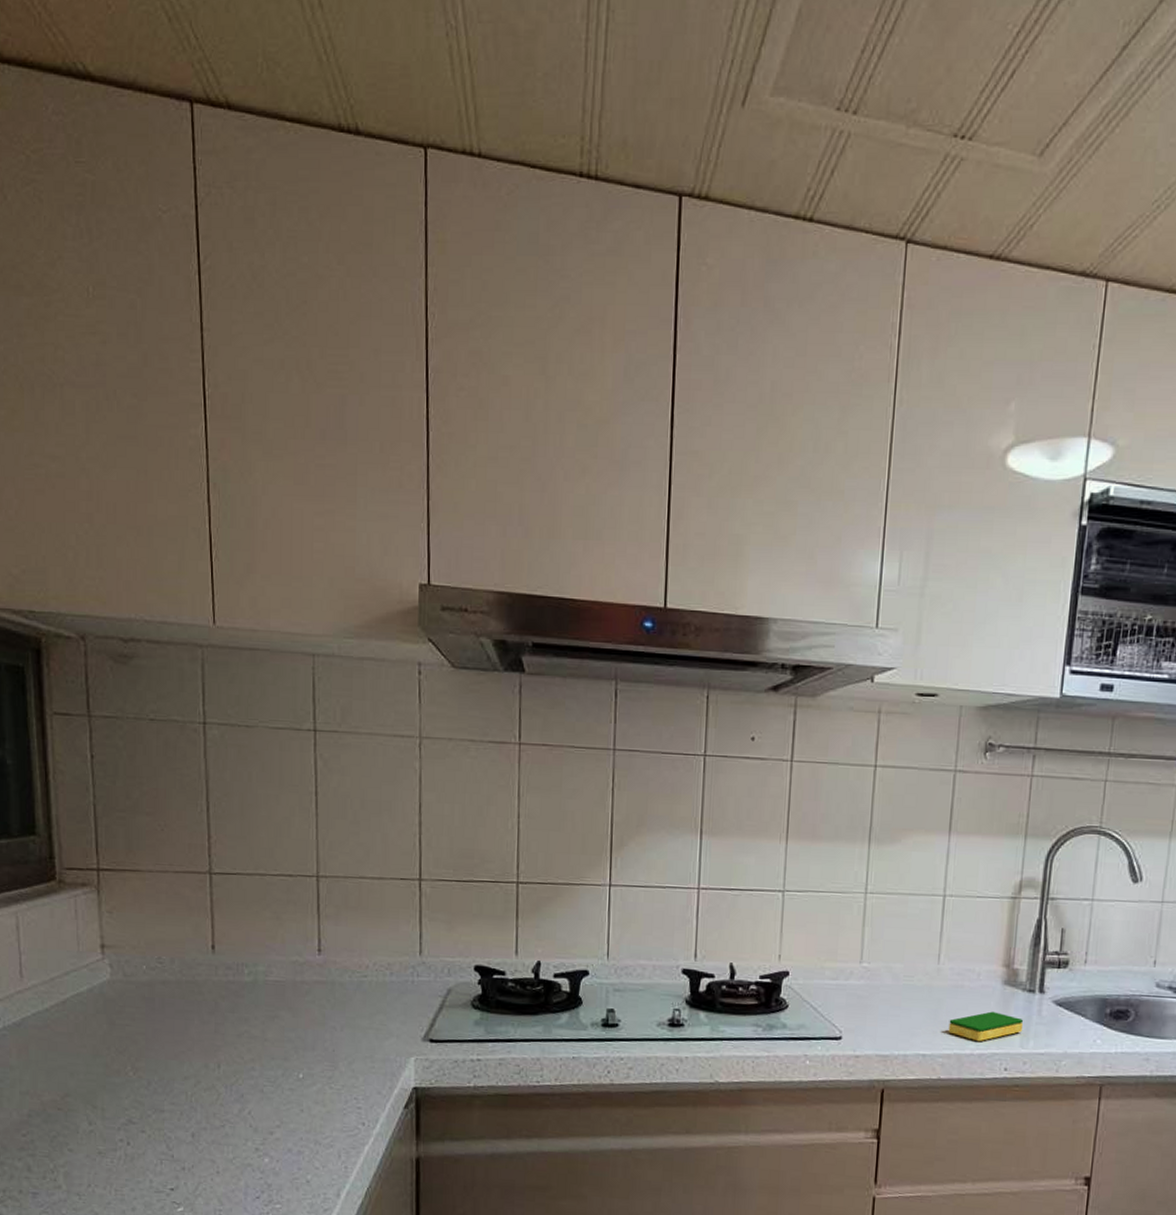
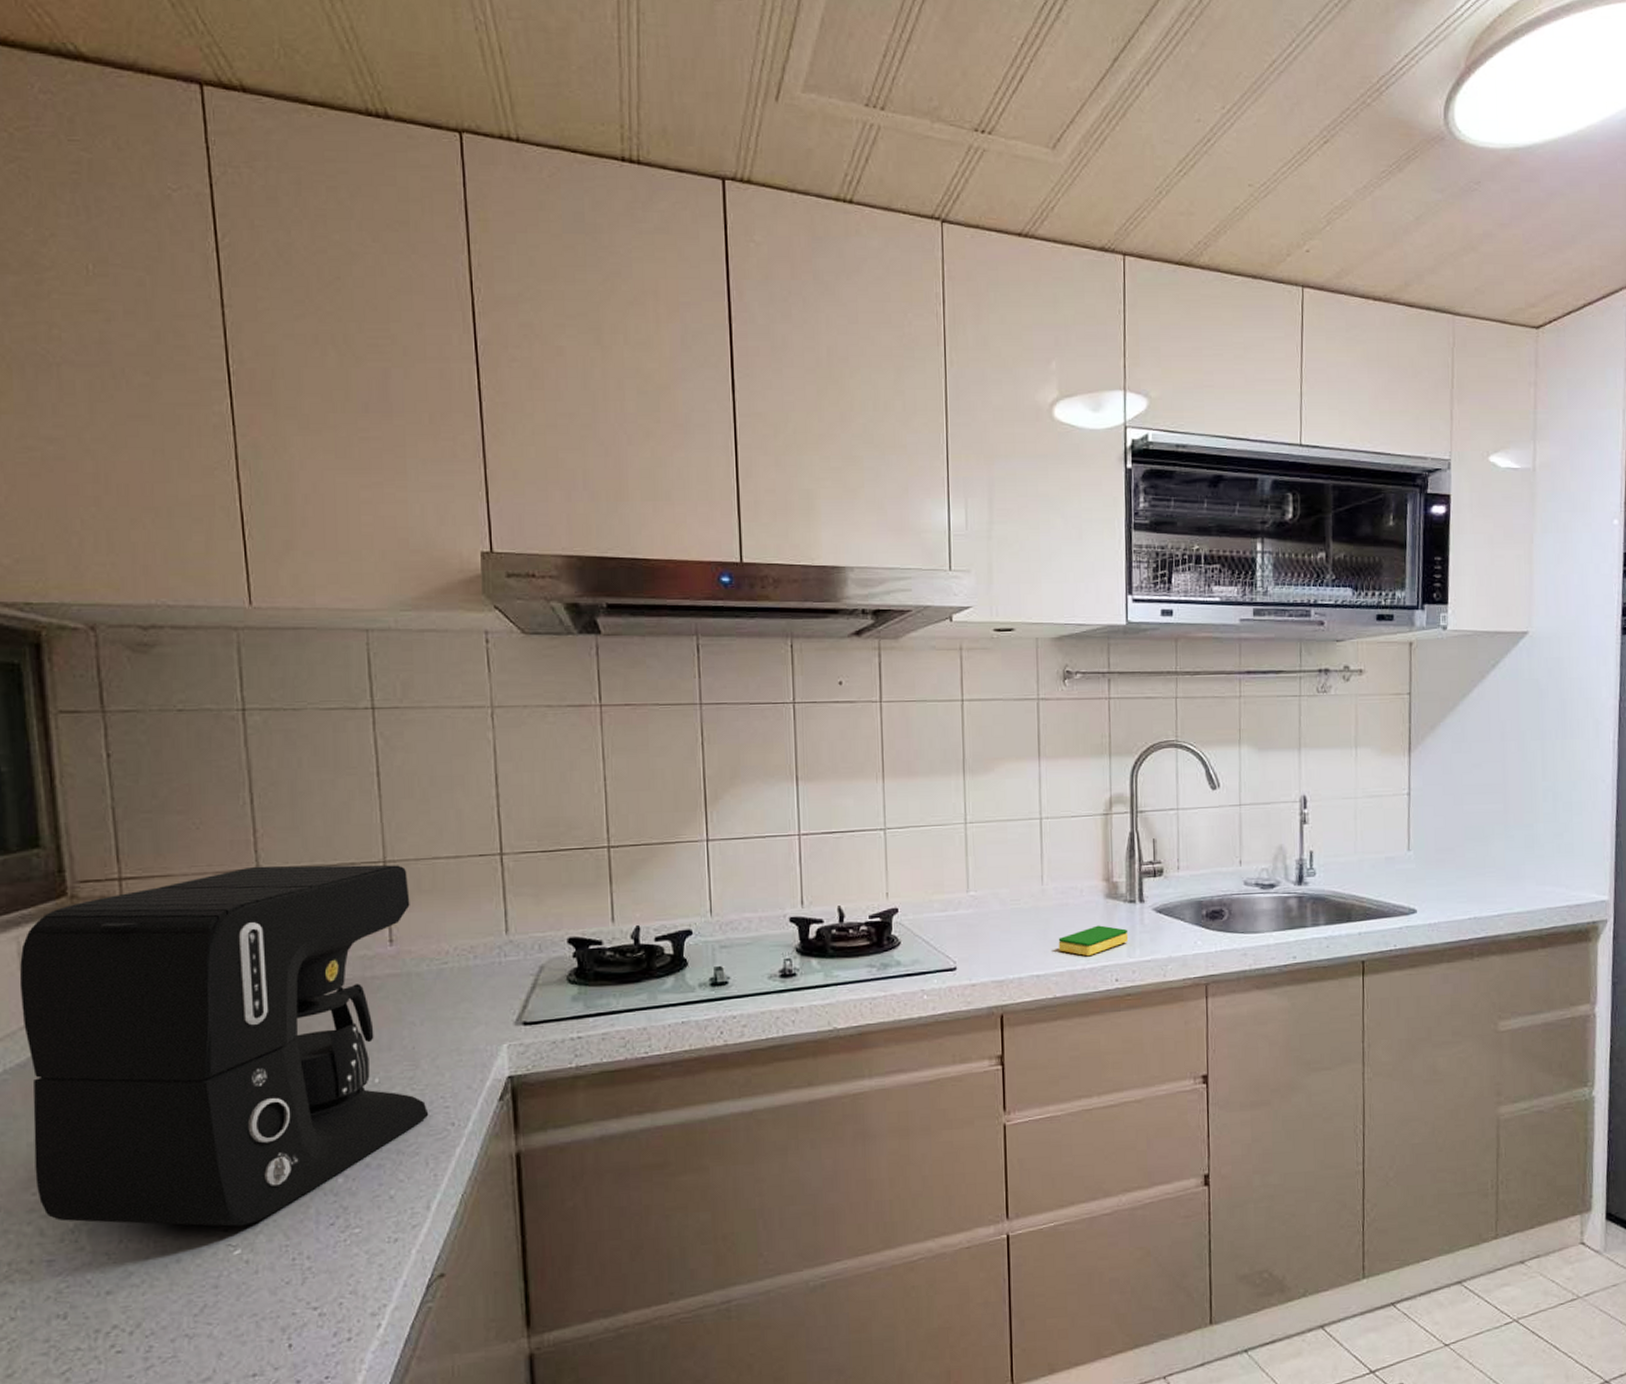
coffee maker: none [17,869,344,1188] -> present [19,864,429,1227]

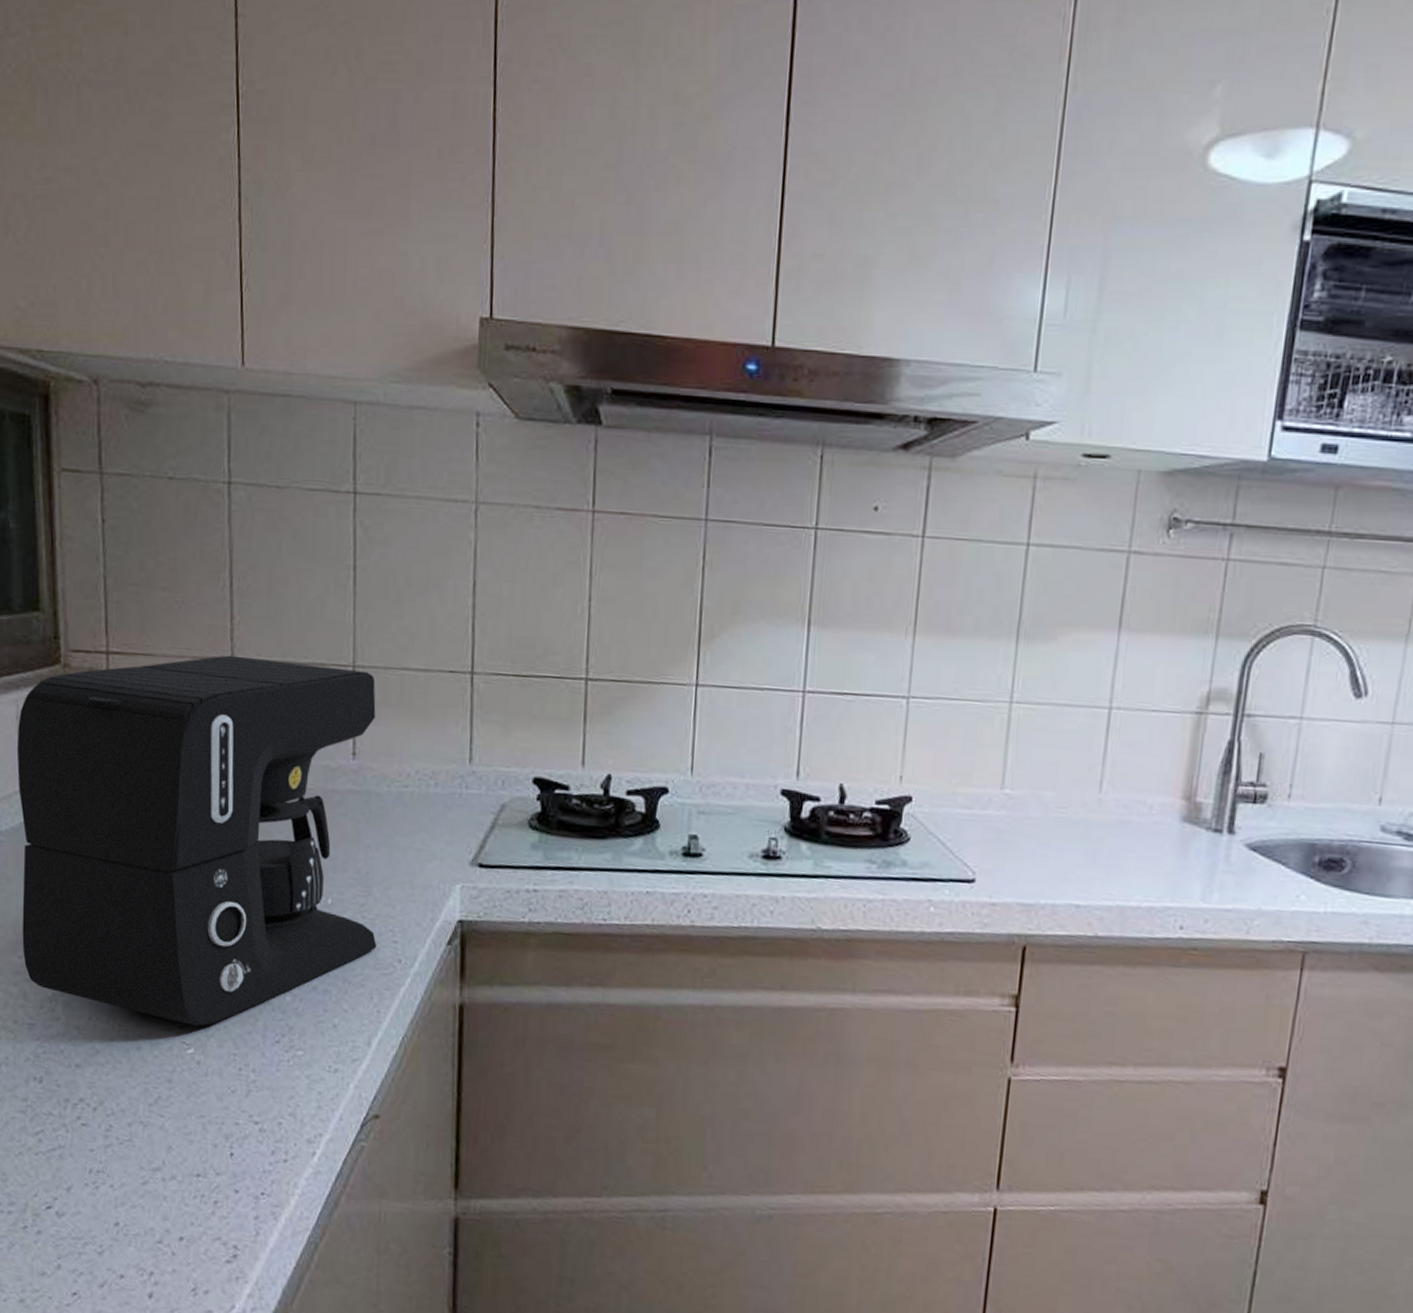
dish sponge: present [1058,925,1129,957] -> none [1109,854,1207,893]

